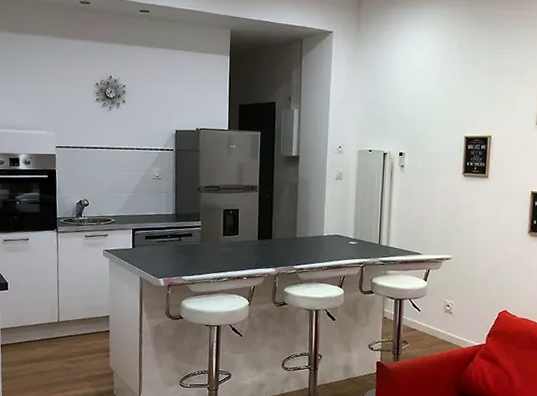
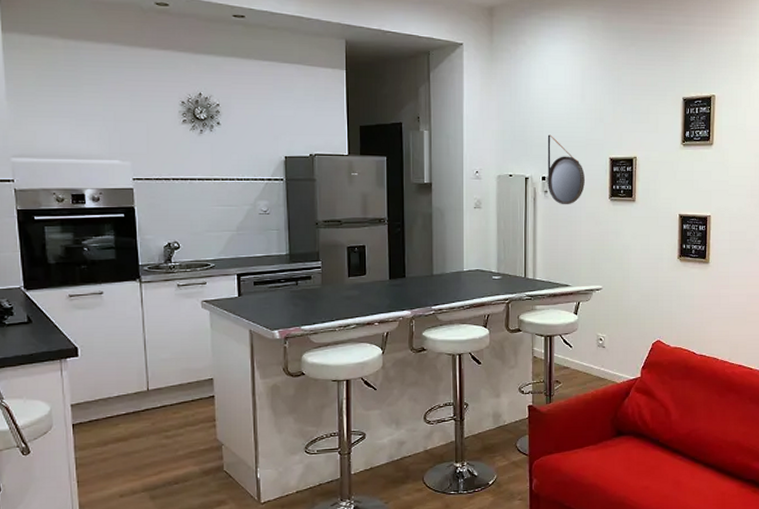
home mirror: none [404,114,440,180] -> present [547,134,585,205]

